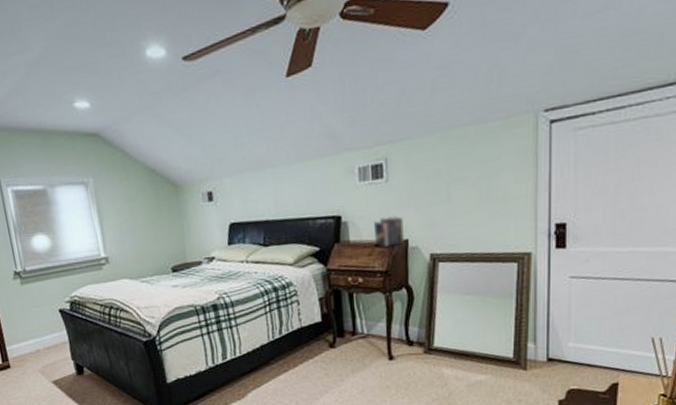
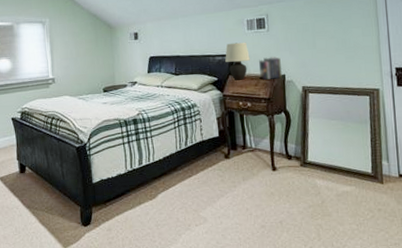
table lamp: none [329,198,362,250] -> present [225,42,250,81]

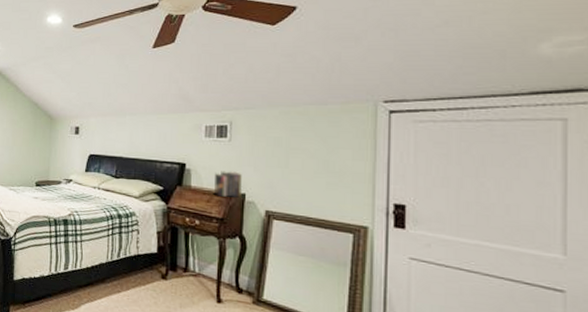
table lamp: present [225,42,250,81] -> none [174,150,204,193]

